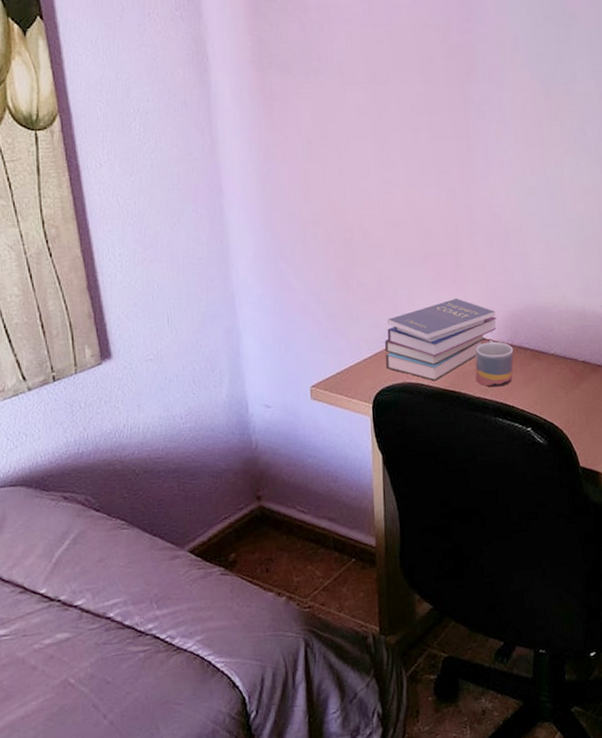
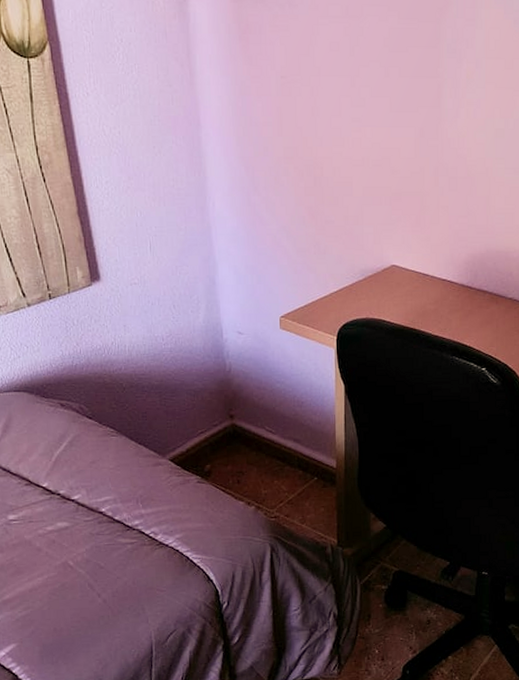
books: present [384,299,497,381] -> none [349,239,458,318]
mug: present [475,340,514,387] -> none [435,282,473,327]

